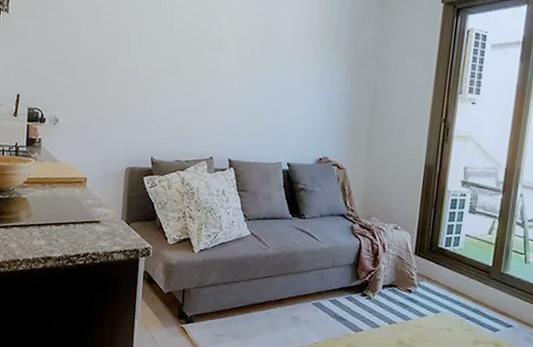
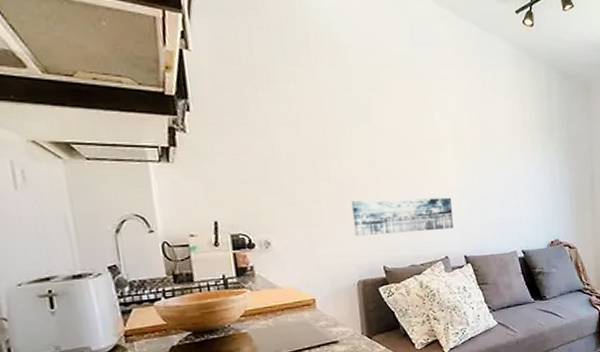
wall art: none [130,90,226,130] -> present [351,197,454,237]

